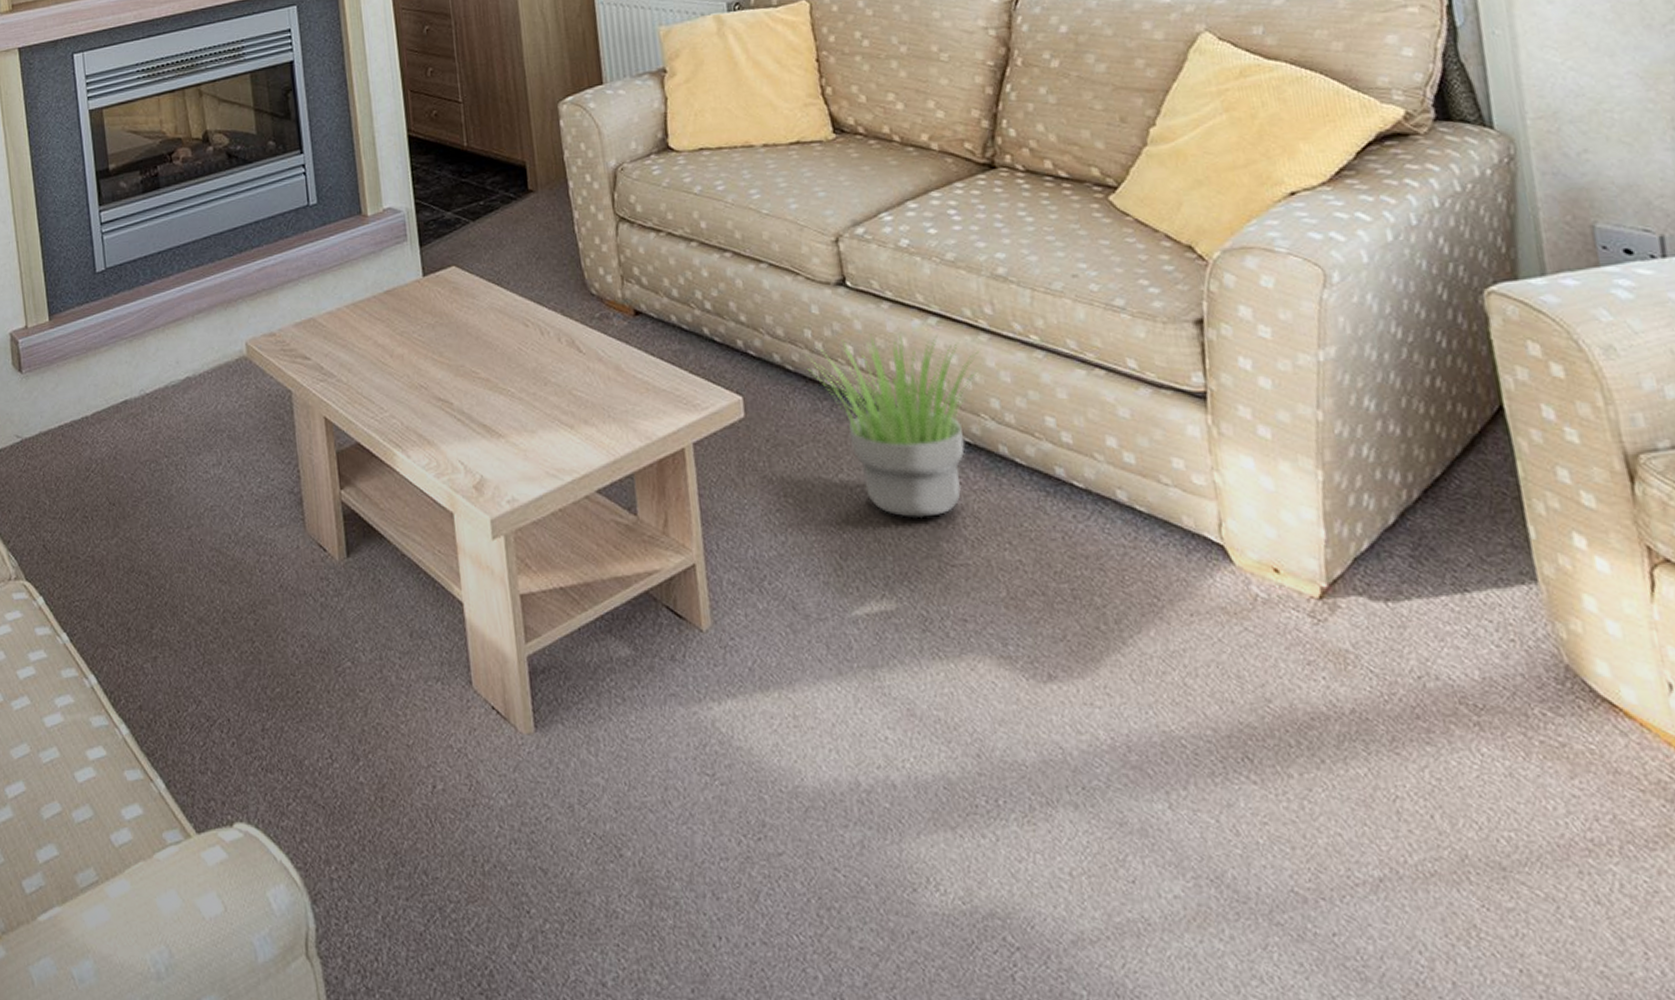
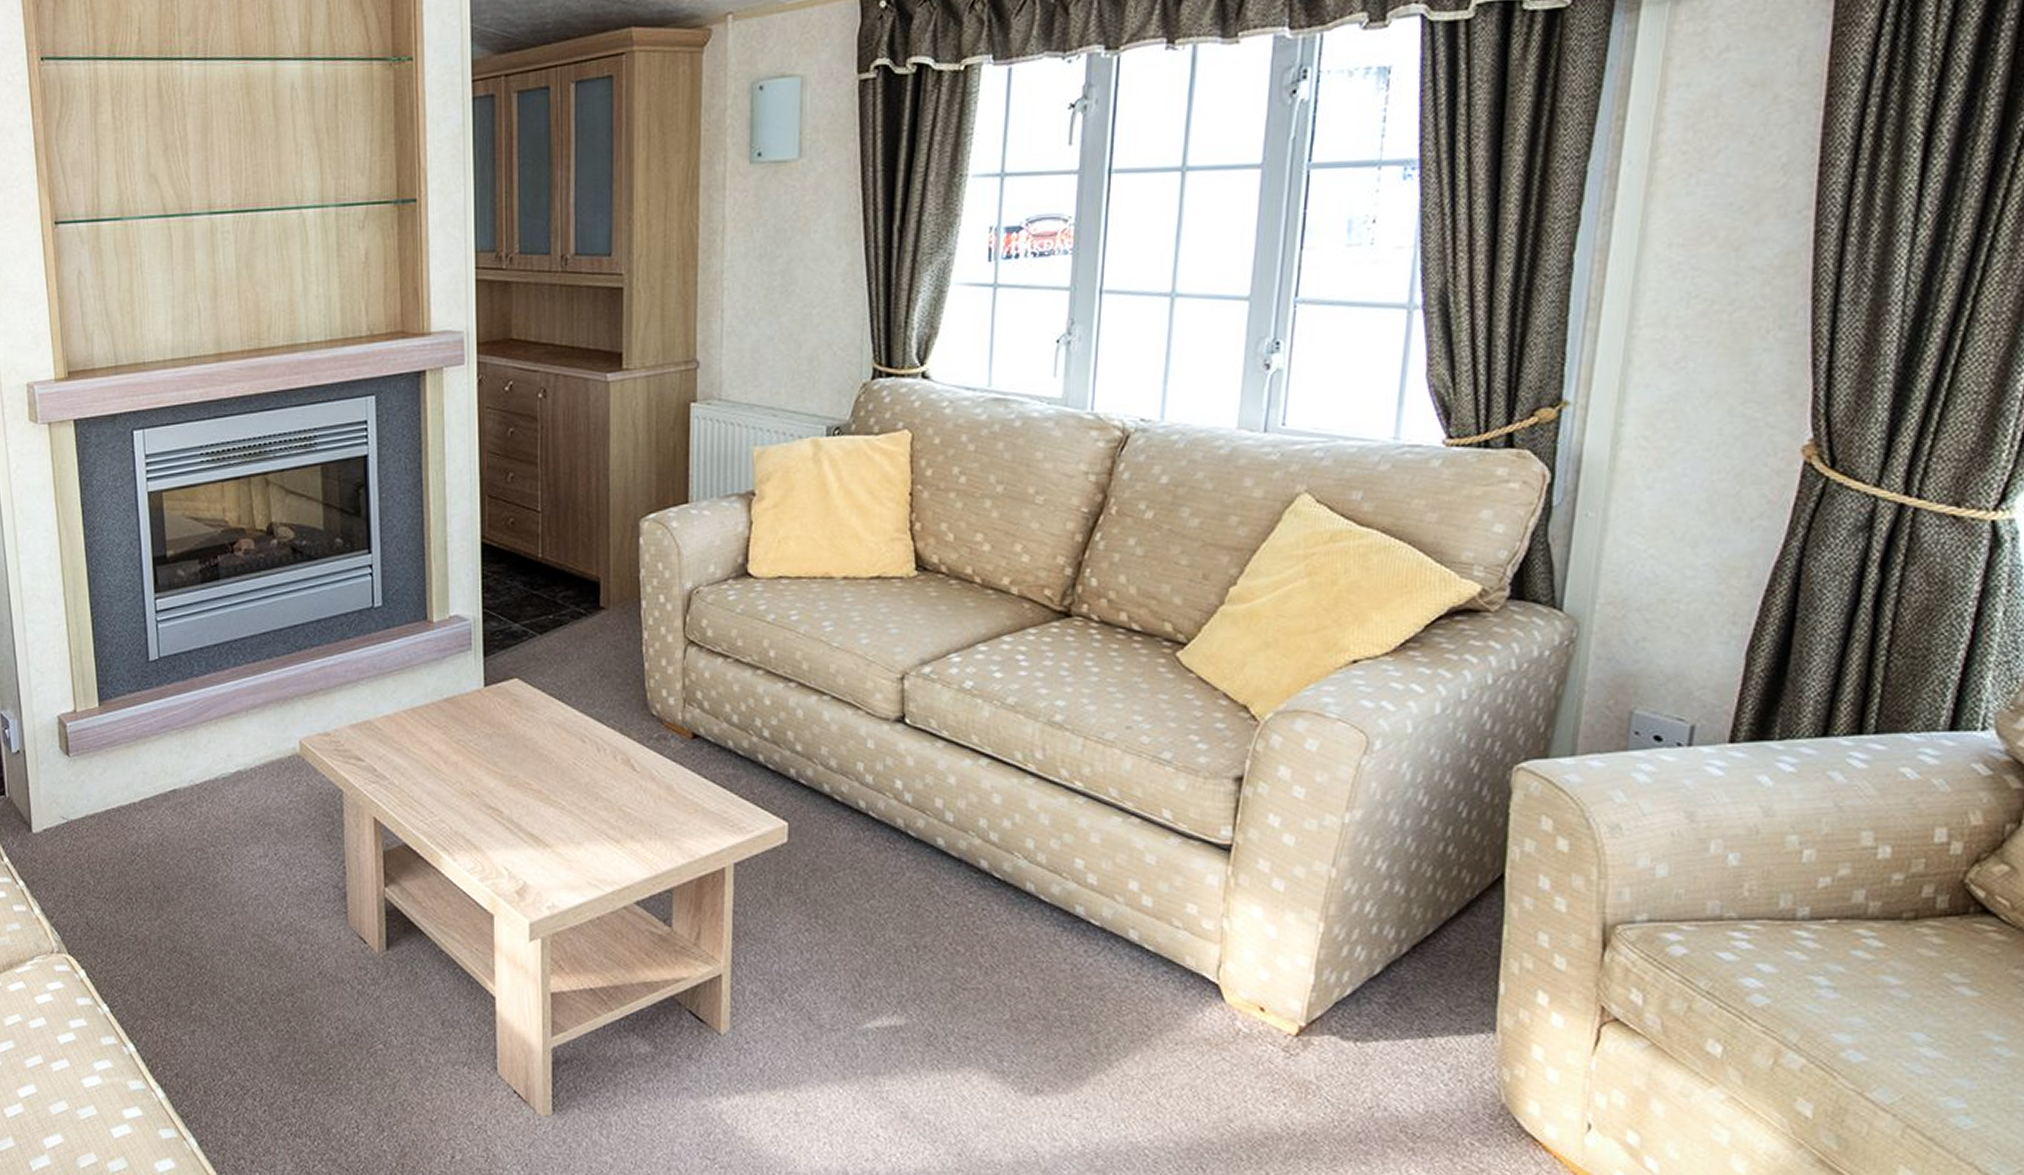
potted plant: present [805,332,980,519] -> none [855,770,1024,945]

